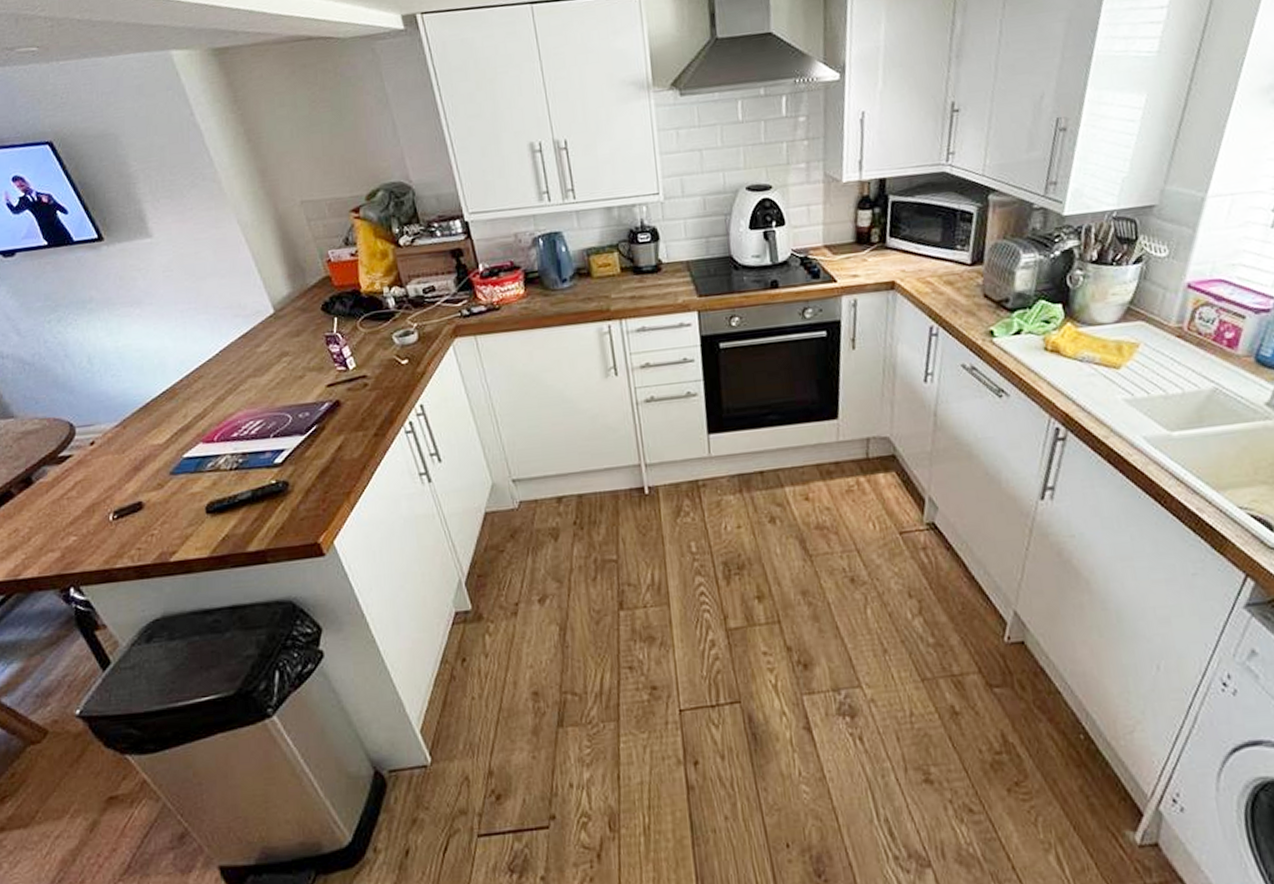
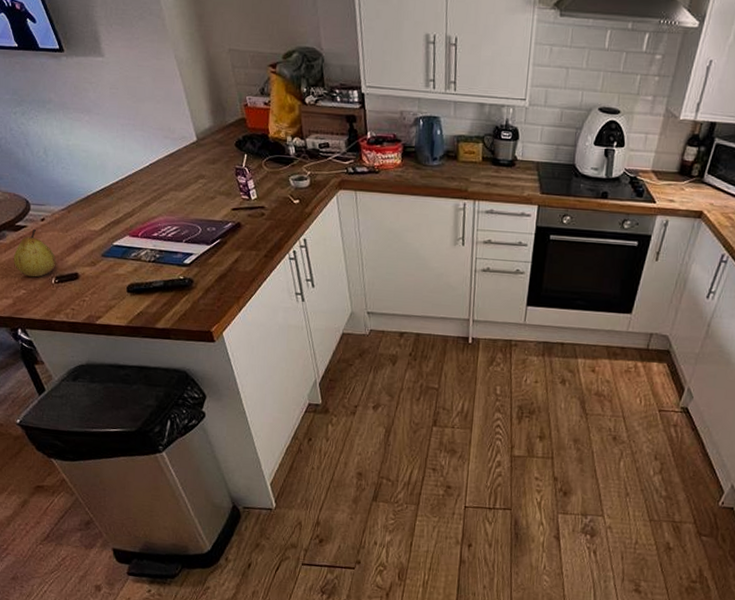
fruit: none [58,456,113,518] -> present [13,228,56,277]

